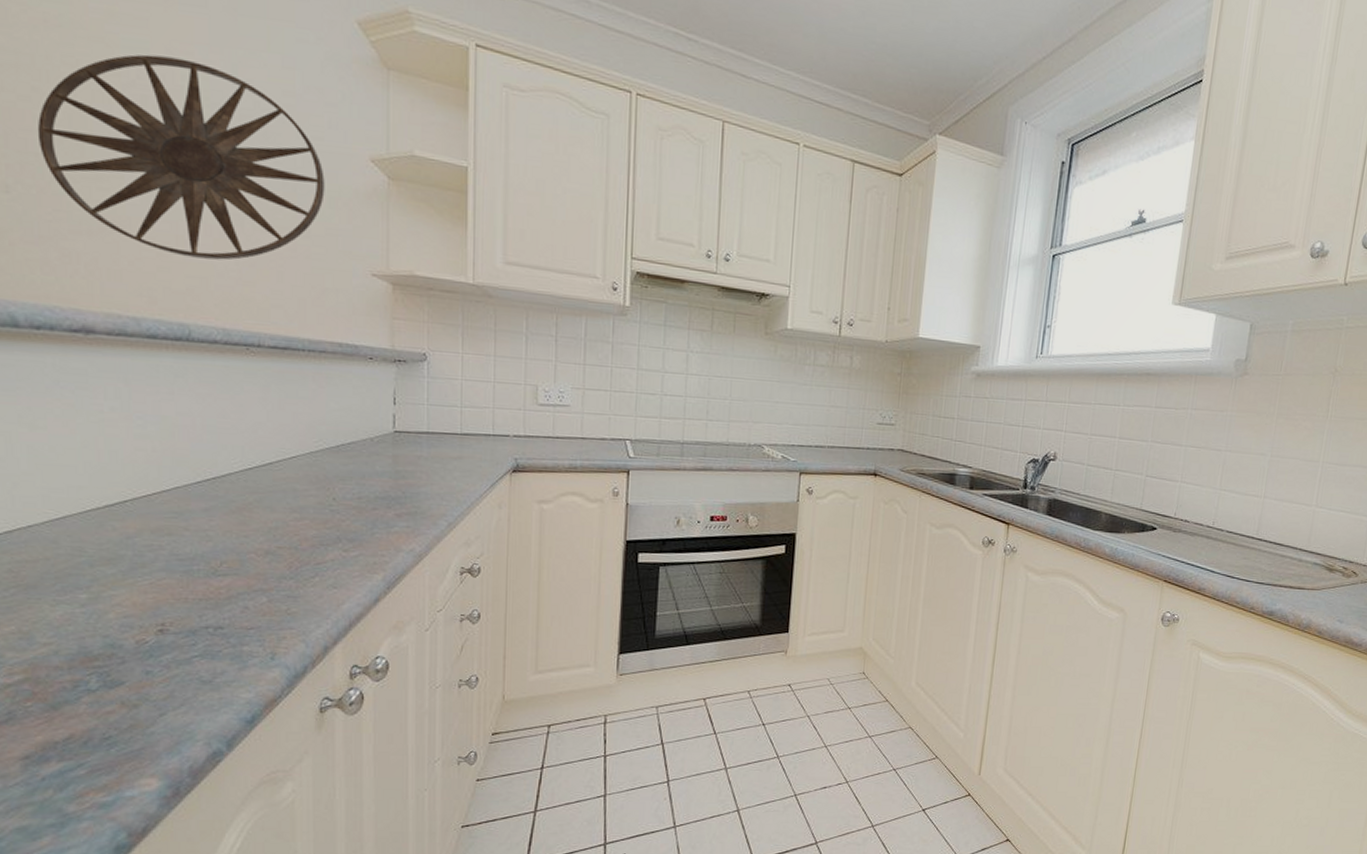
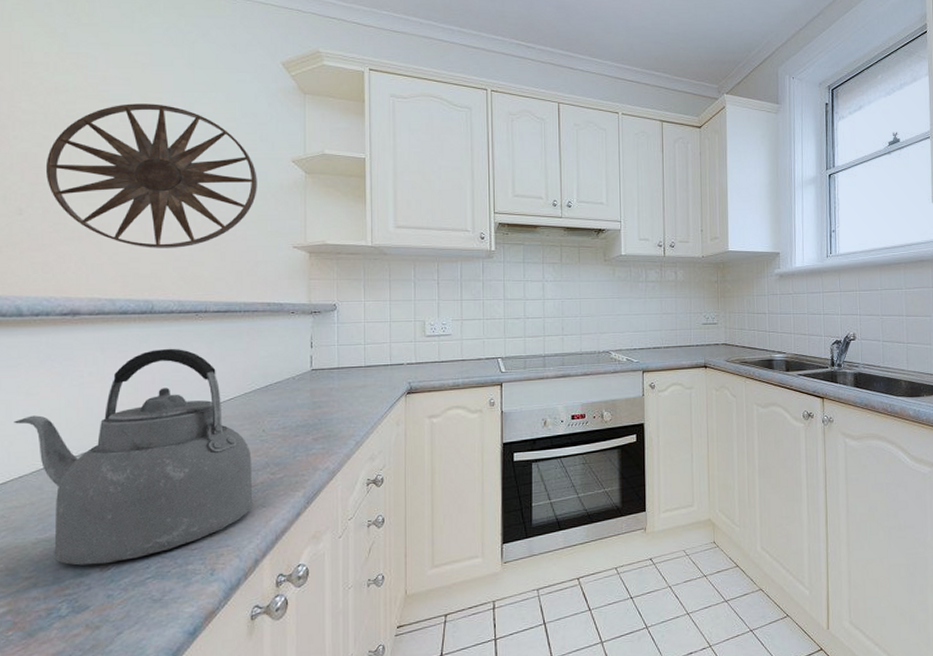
kettle: none [16,387,322,637] -> present [14,348,253,566]

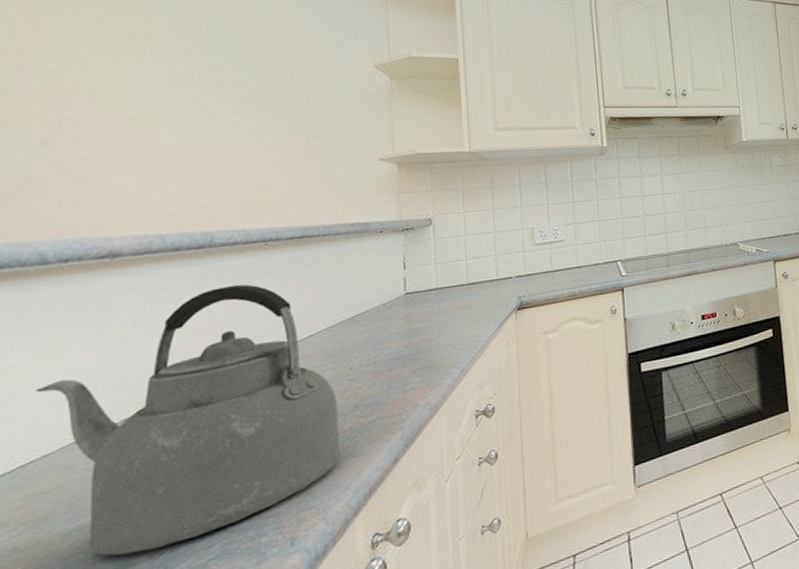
wall art: present [45,103,257,248] -> none [76,13,335,174]

